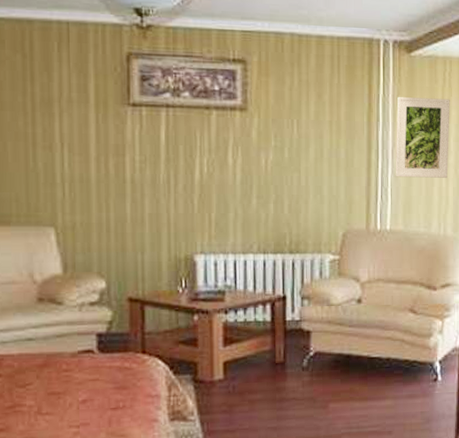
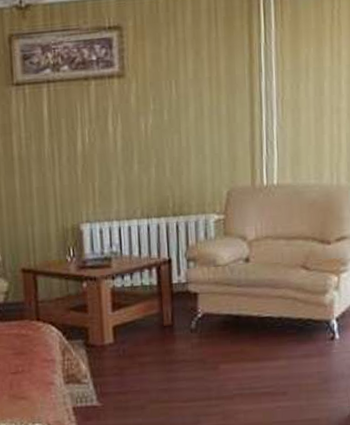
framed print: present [395,97,450,178] -> none [280,38,340,129]

